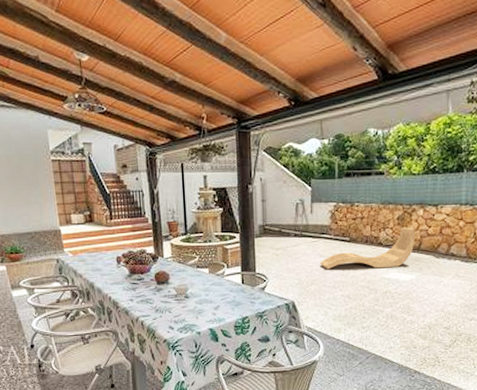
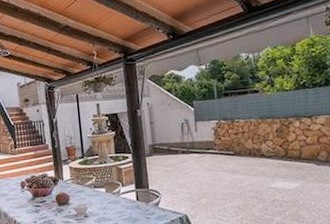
lounge chair: present [320,227,416,270] -> none [208,138,296,183]

